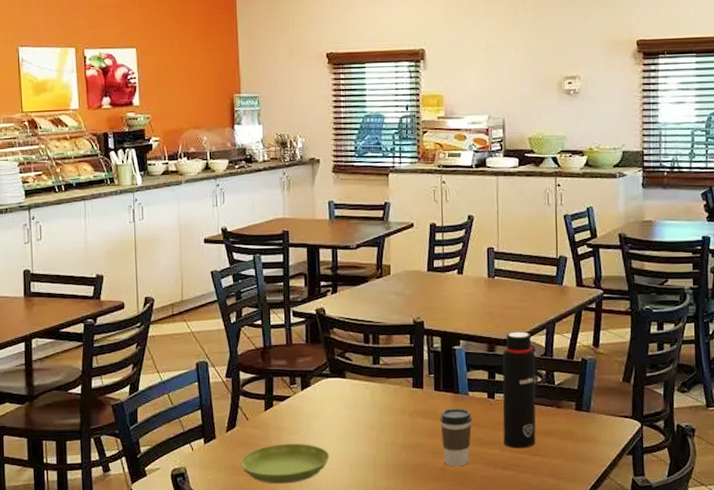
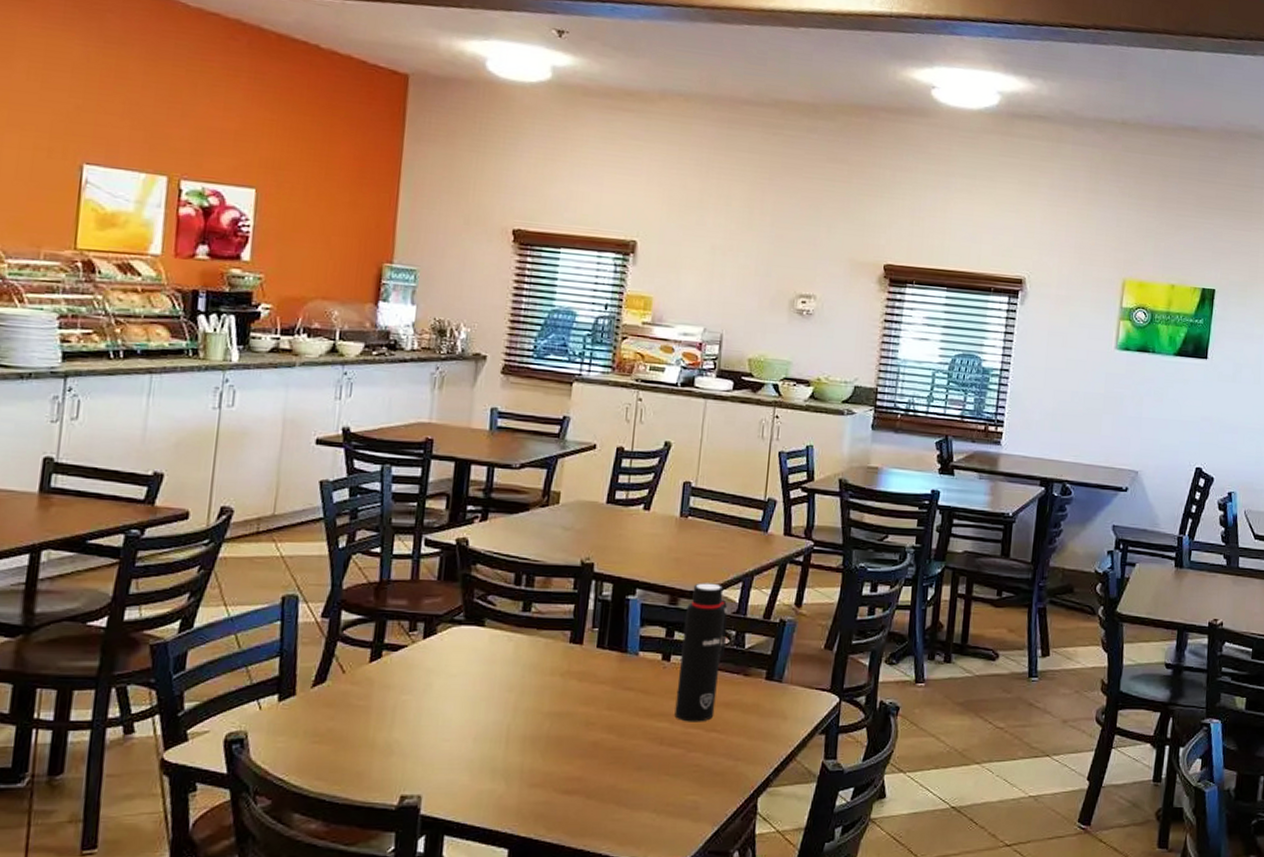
saucer: present [241,443,330,484] -> none [326,705,450,757]
coffee cup: present [440,408,473,467] -> none [598,670,640,742]

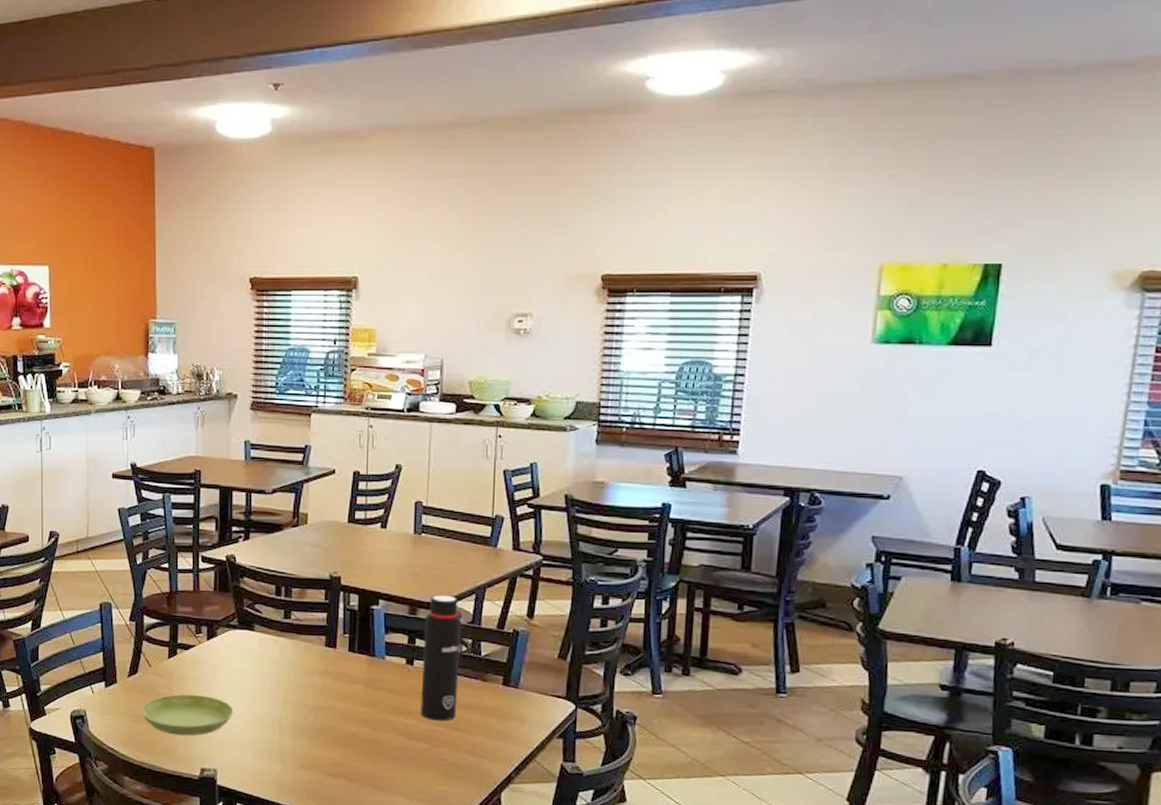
saucer: none [326,705,450,757] -> present [141,694,234,736]

